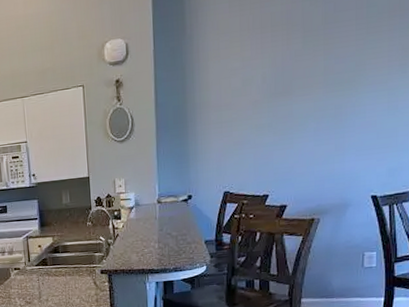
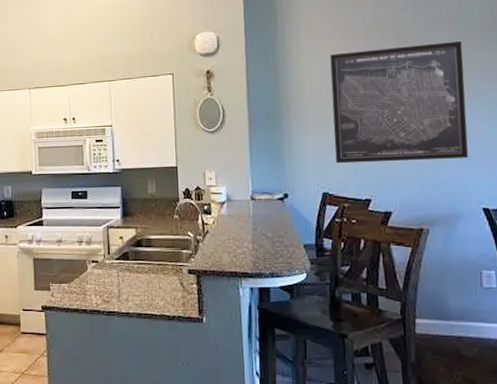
wall art: none [236,30,368,164] -> present [330,40,469,164]

